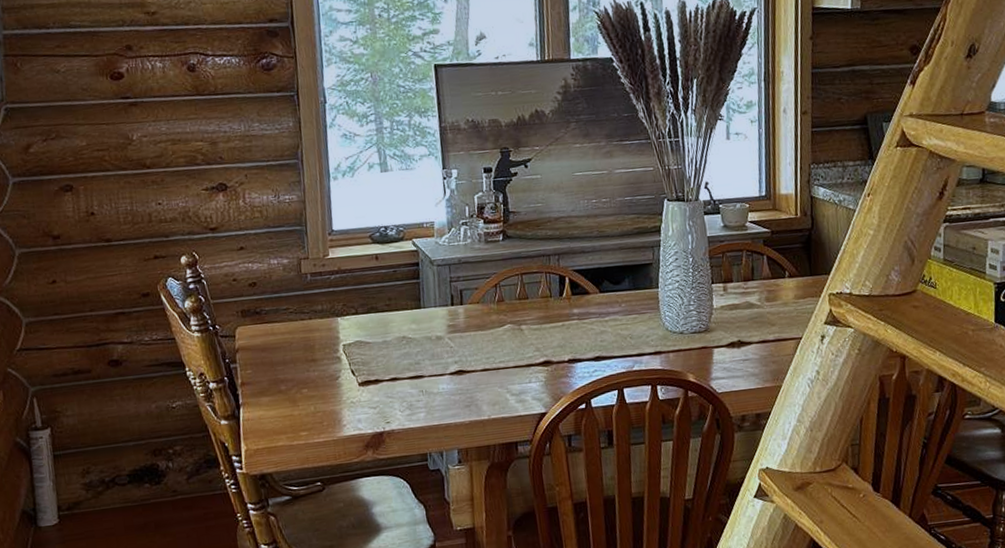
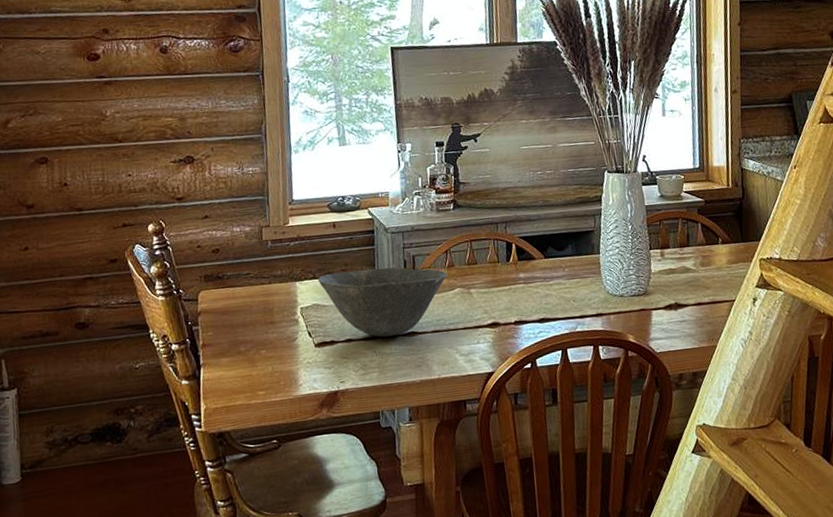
bowl: none [360,302,497,376] -> present [318,267,448,337]

